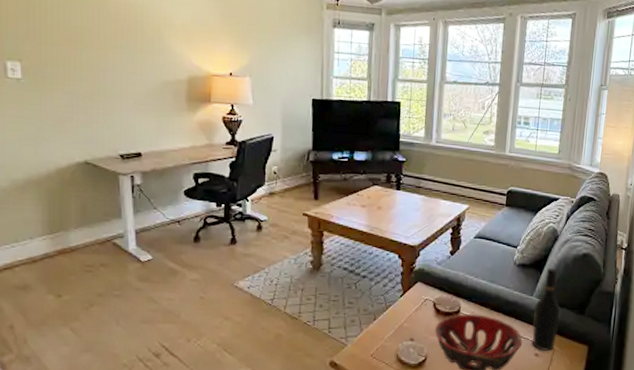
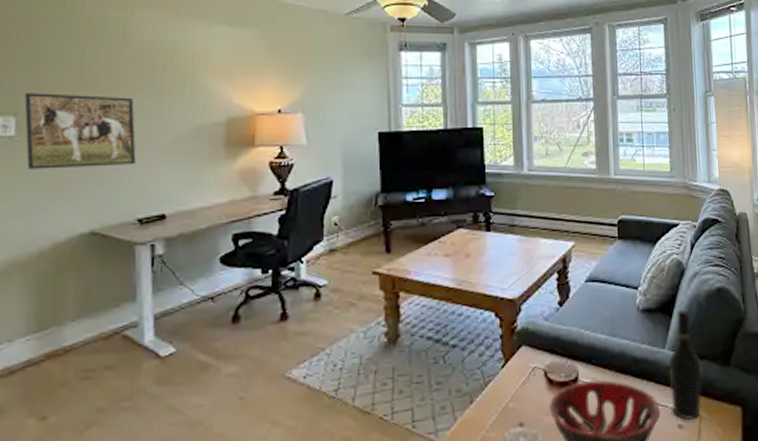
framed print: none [27,42,117,110] -> present [24,93,136,169]

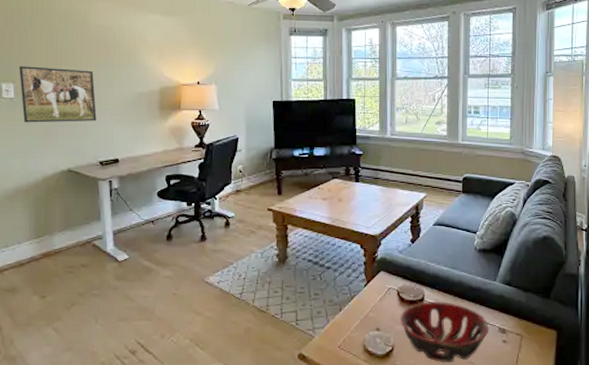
wine bottle: present [669,309,702,420] -> none [498,251,525,338]

